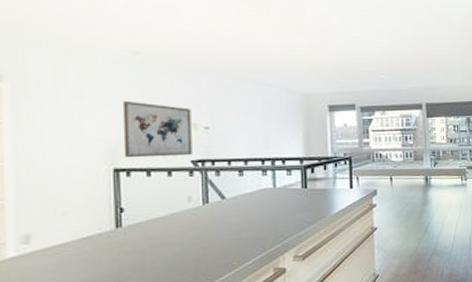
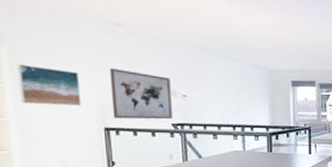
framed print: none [19,101,90,146] -> present [17,63,82,107]

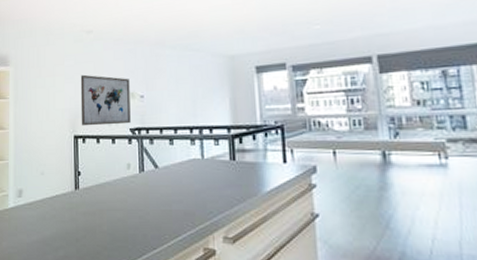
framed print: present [17,63,82,107] -> none [18,80,59,116]

